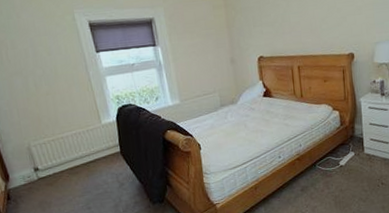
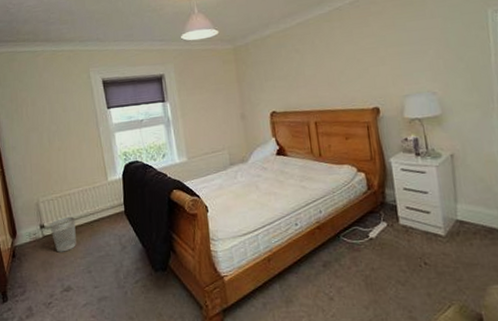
wastebasket: none [44,158,74,193] -> present [50,216,77,252]

